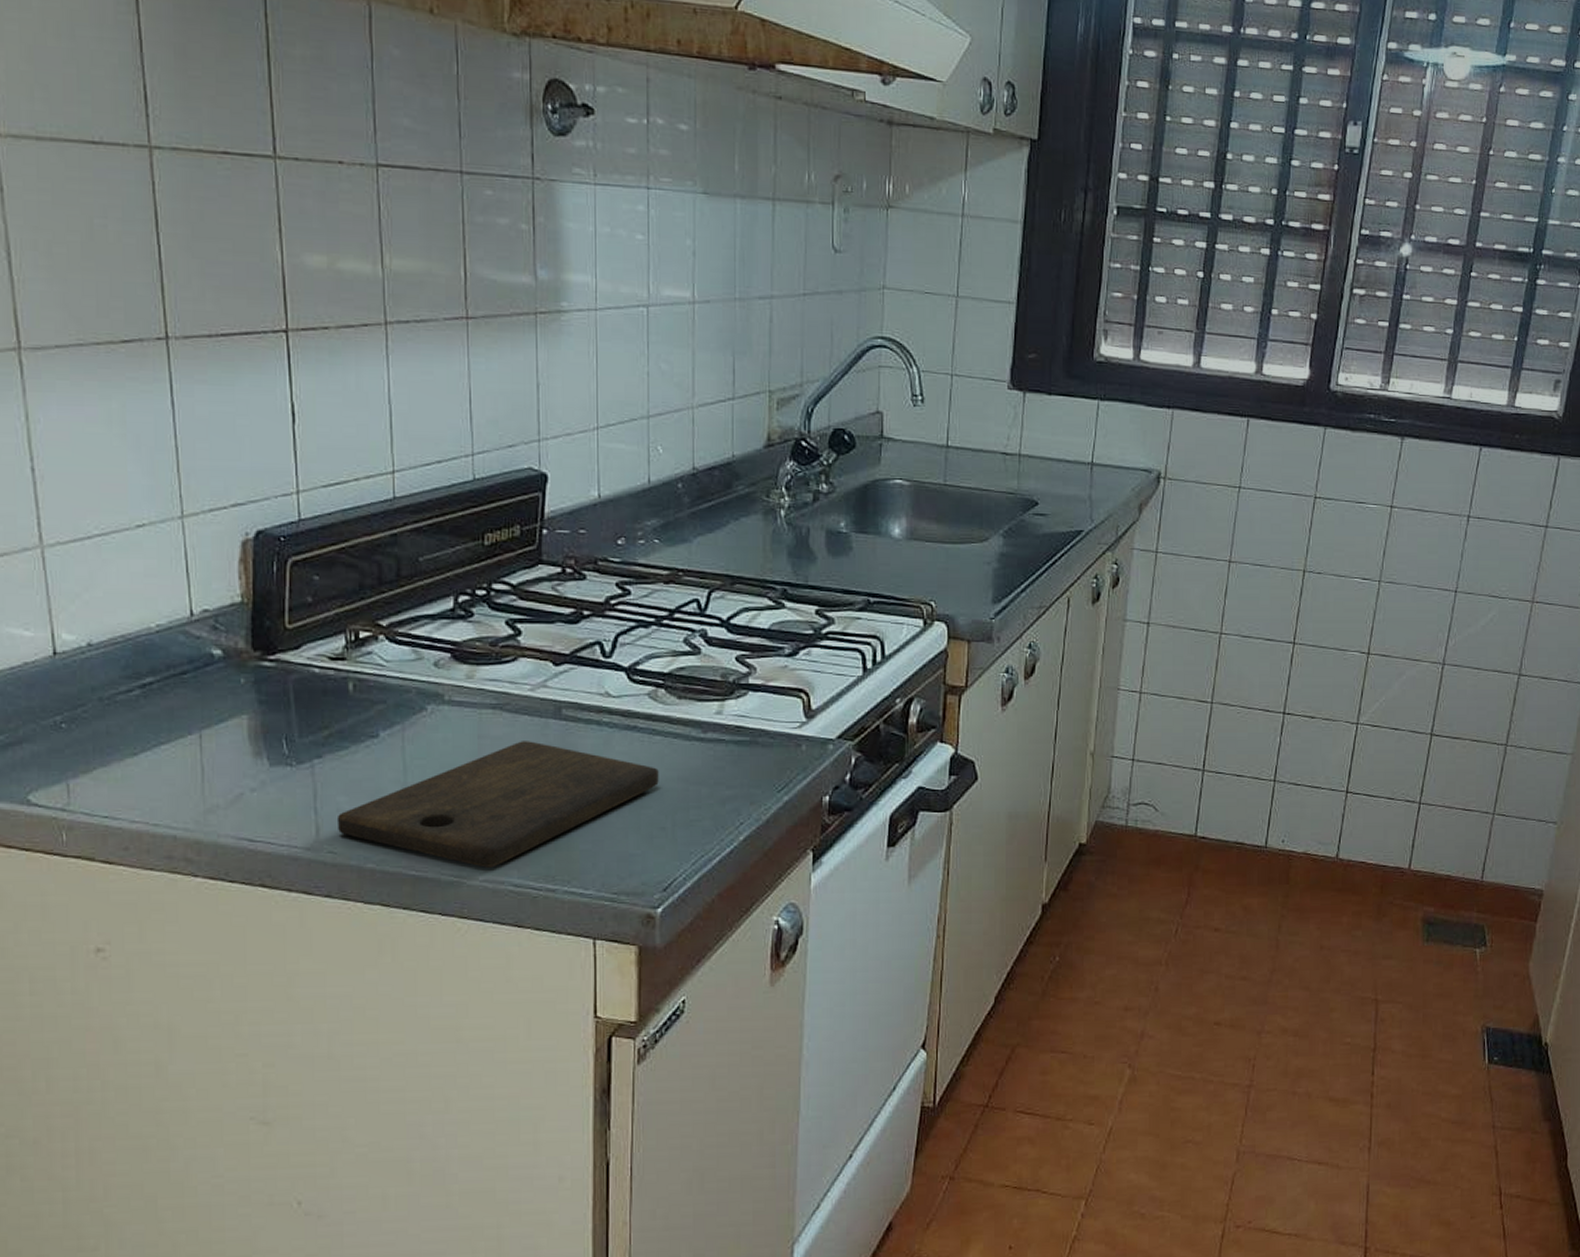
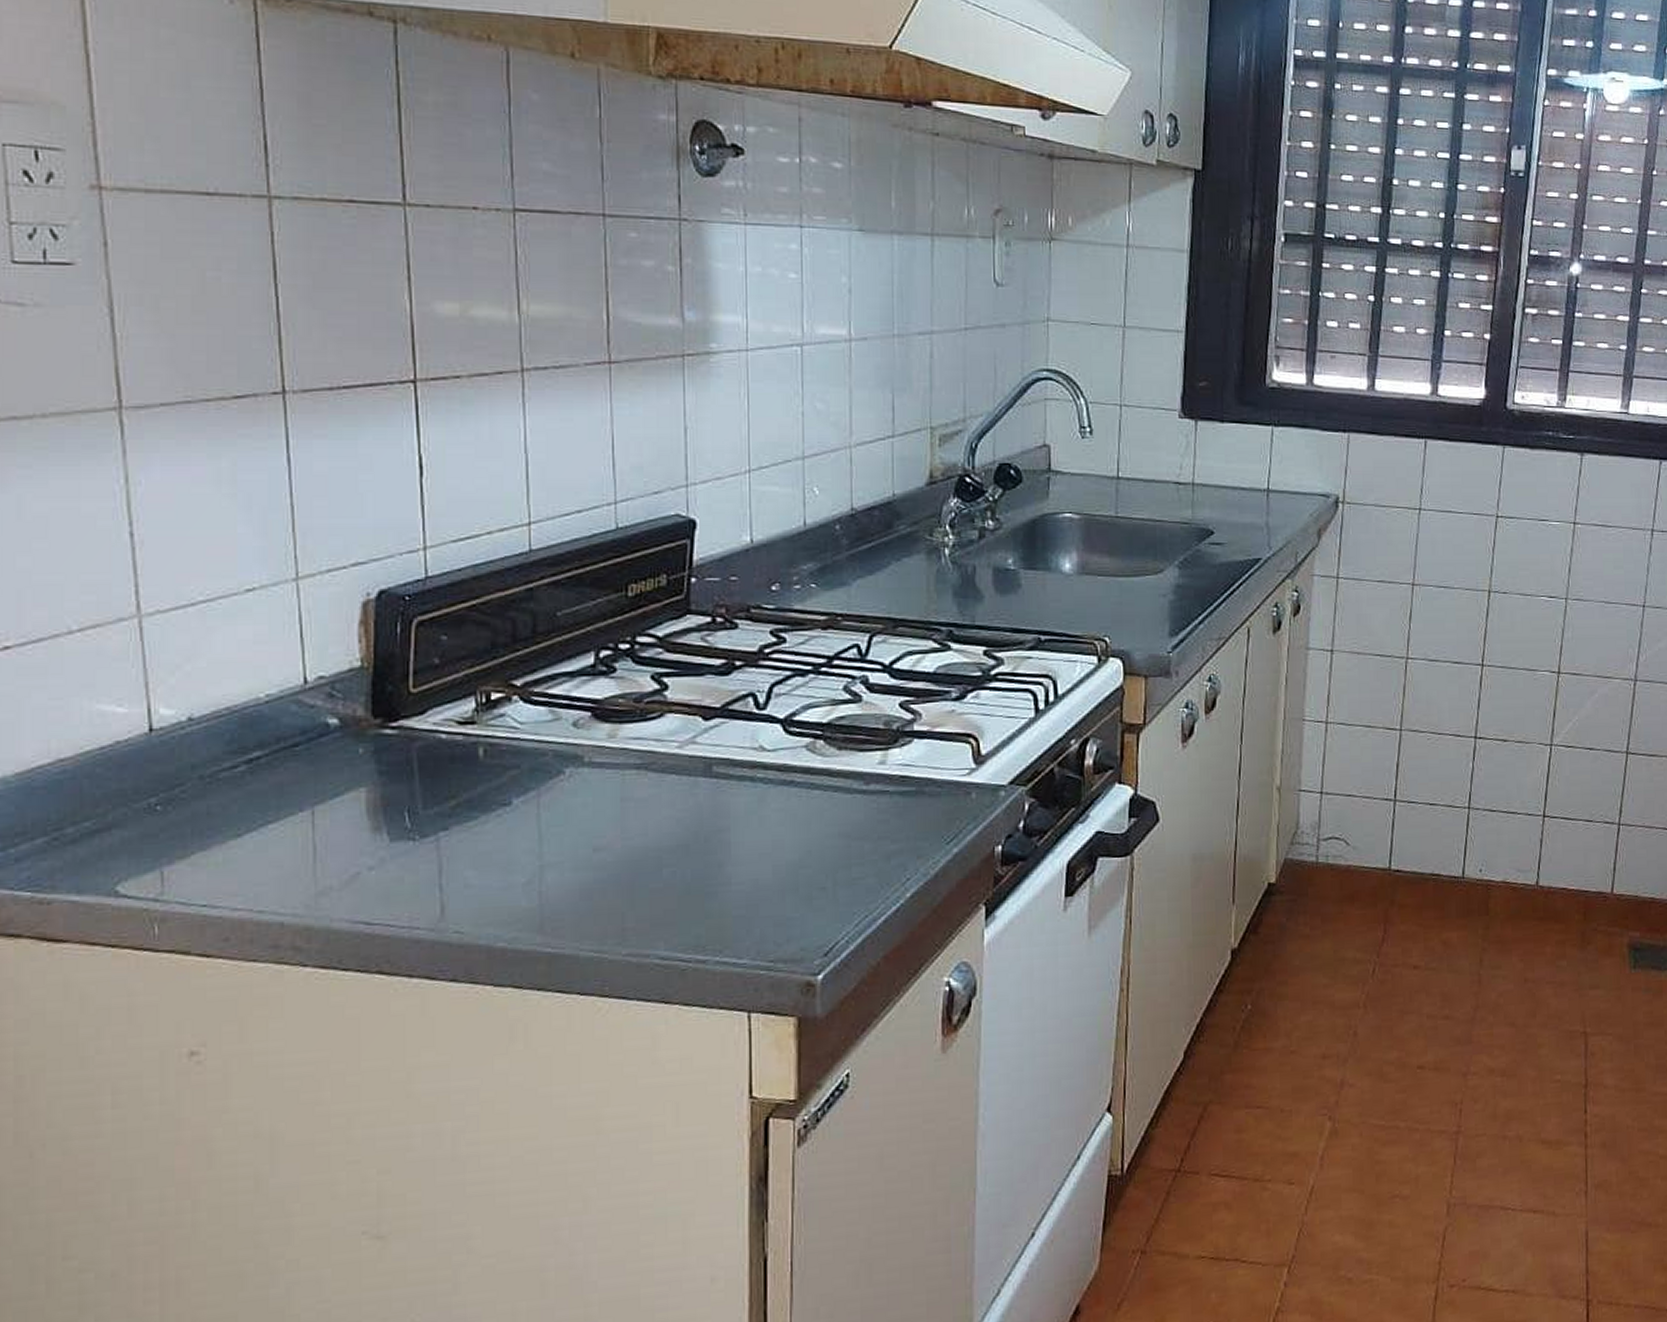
cutting board: present [336,741,659,868] -> none [464,801,818,941]

